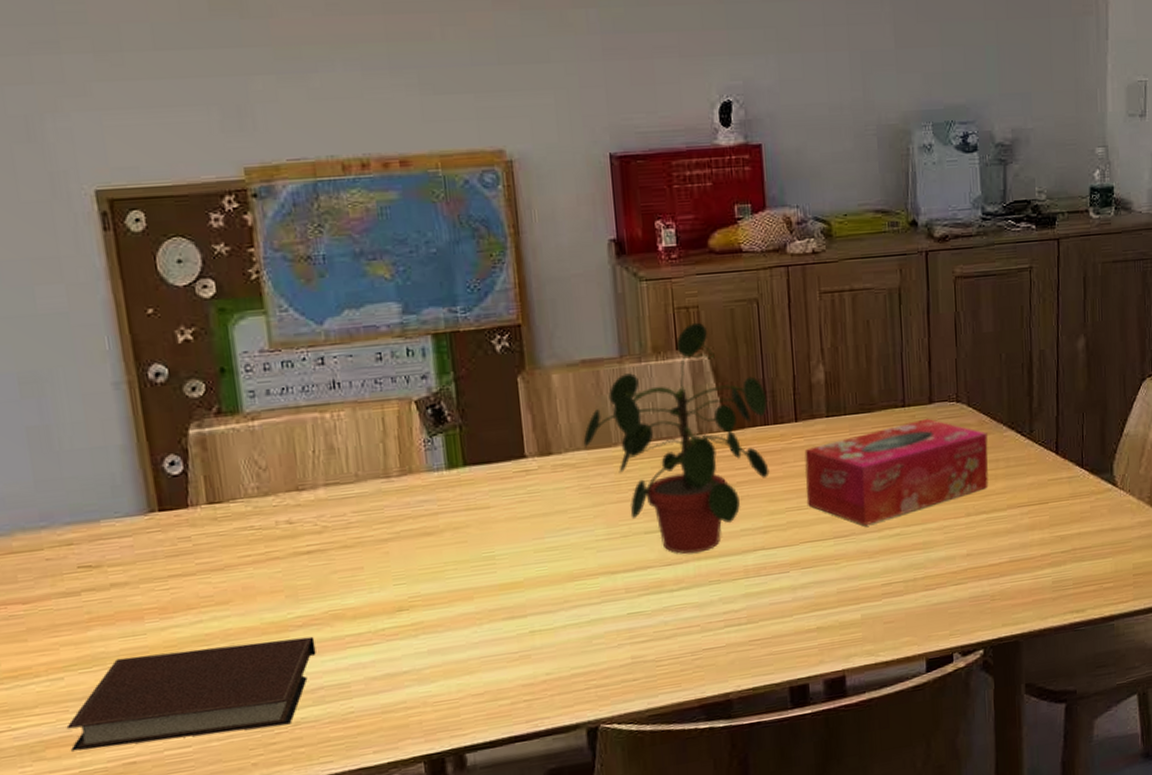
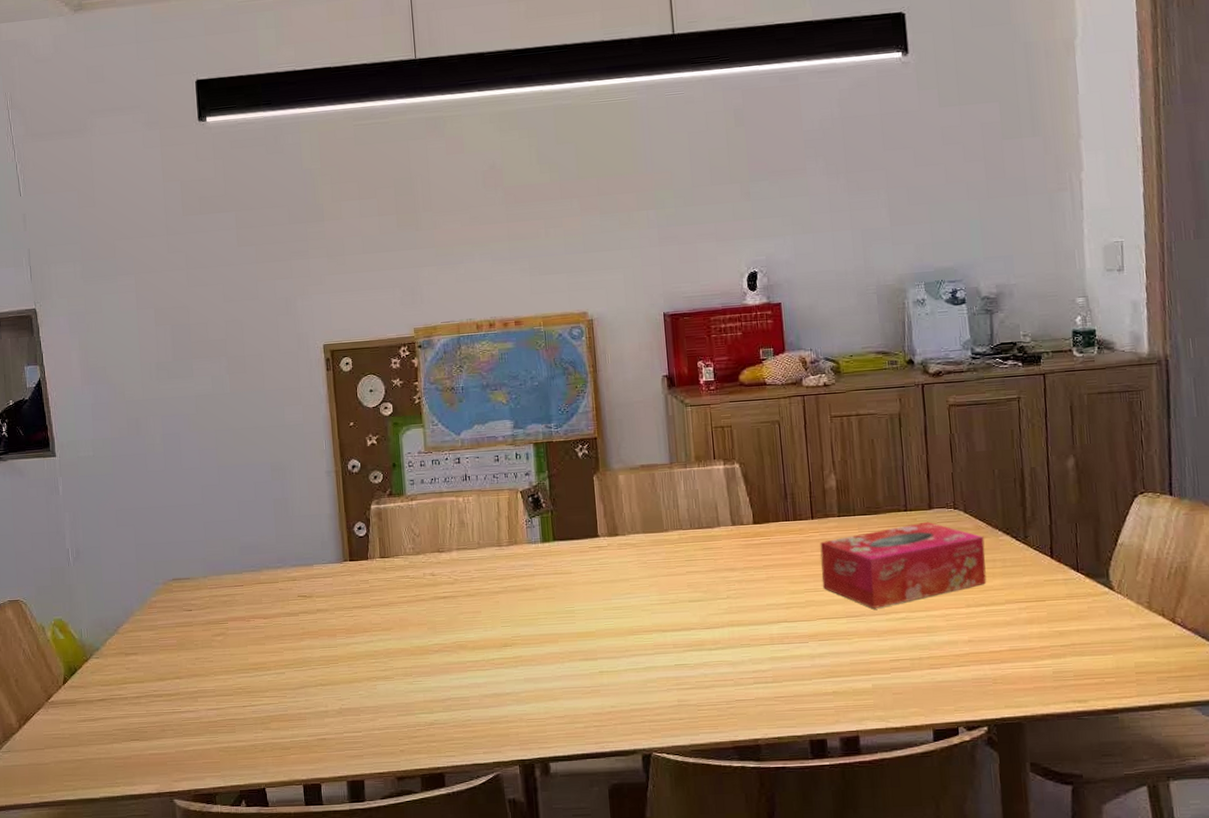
notebook: present [66,636,316,751] -> none [284,660,447,726]
potted plant: present [583,322,770,554] -> none [641,438,791,621]

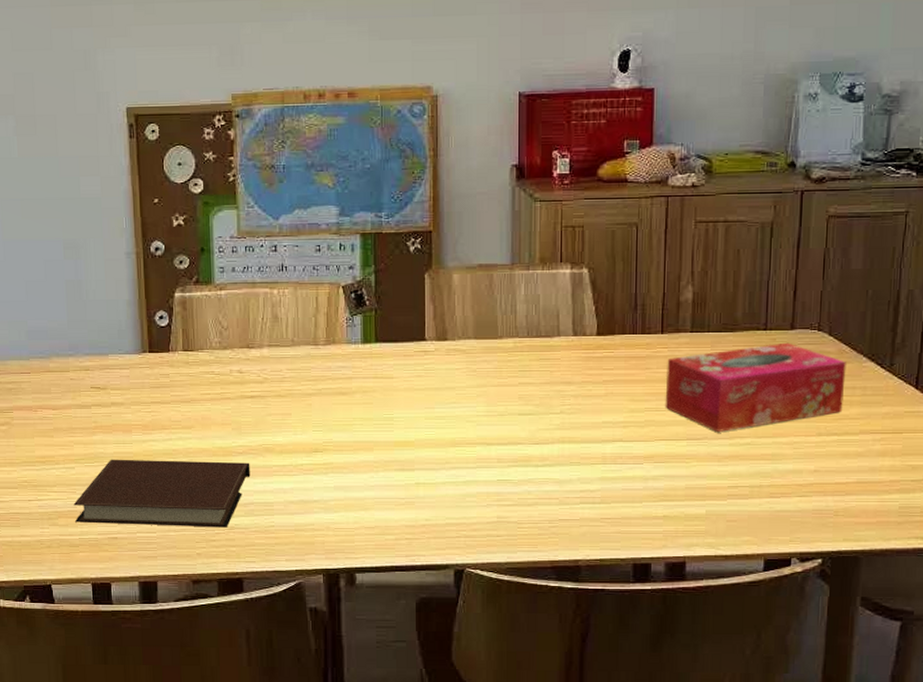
notebook: none [284,660,447,726] -> present [73,459,251,528]

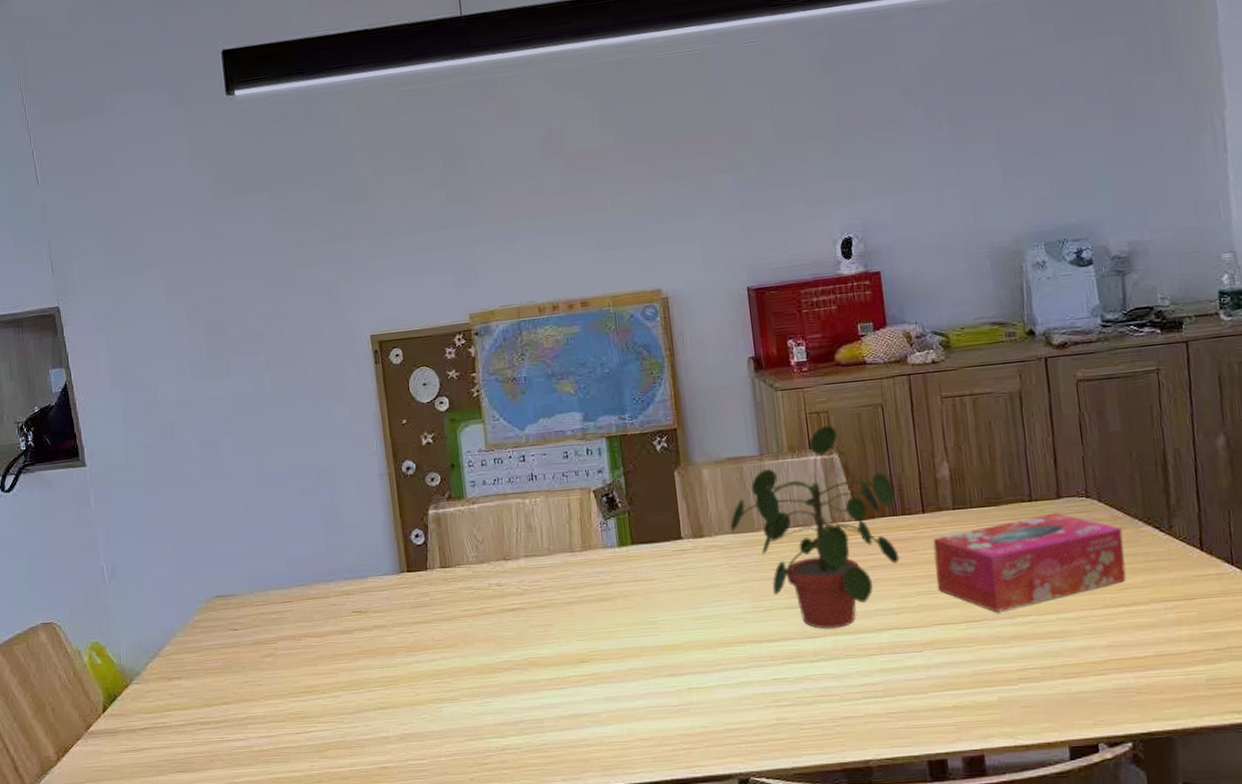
notebook: present [73,459,251,528] -> none [341,678,518,754]
potted plant: none [474,240,637,437] -> present [730,425,900,629]

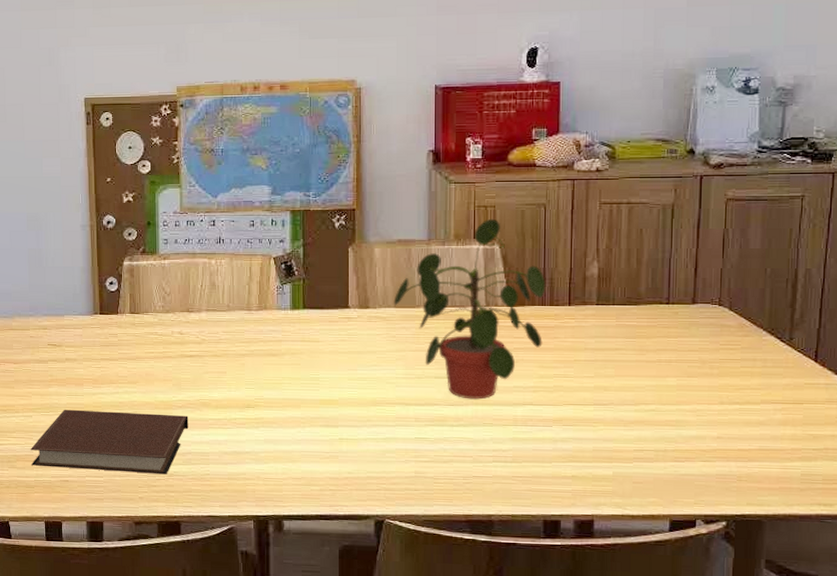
notebook: none [341,678,518,754] -> present [30,409,189,475]
tissue box: present [932,512,1127,612] -> none [572,316,747,398]

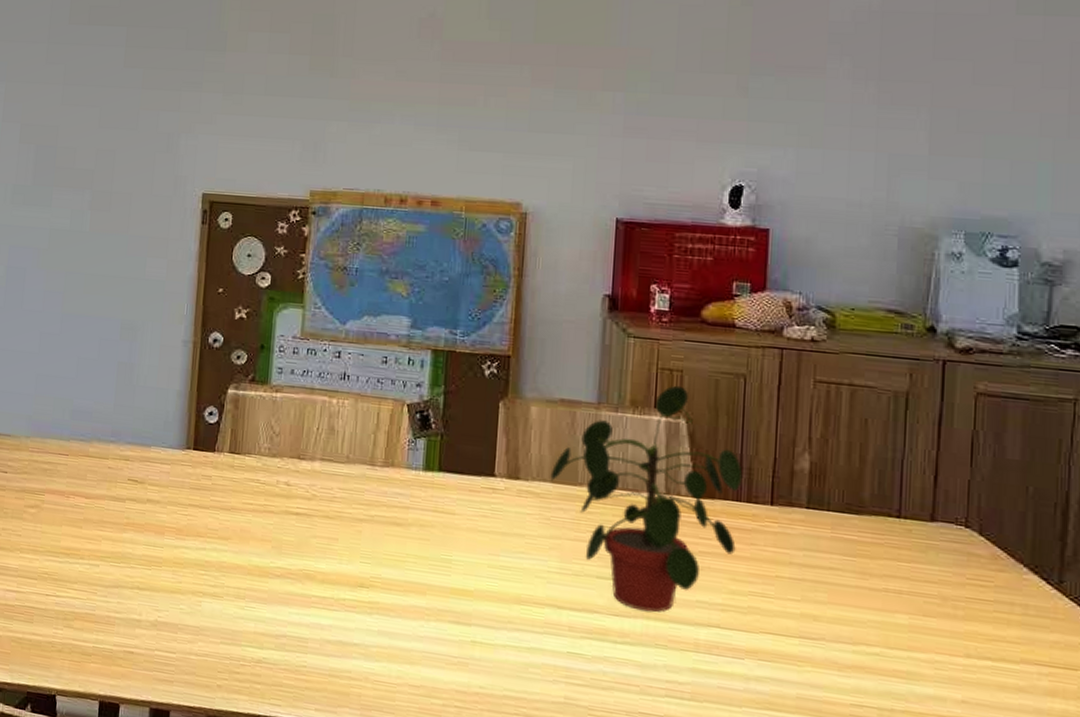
notebook: present [30,409,189,475] -> none [92,561,287,660]

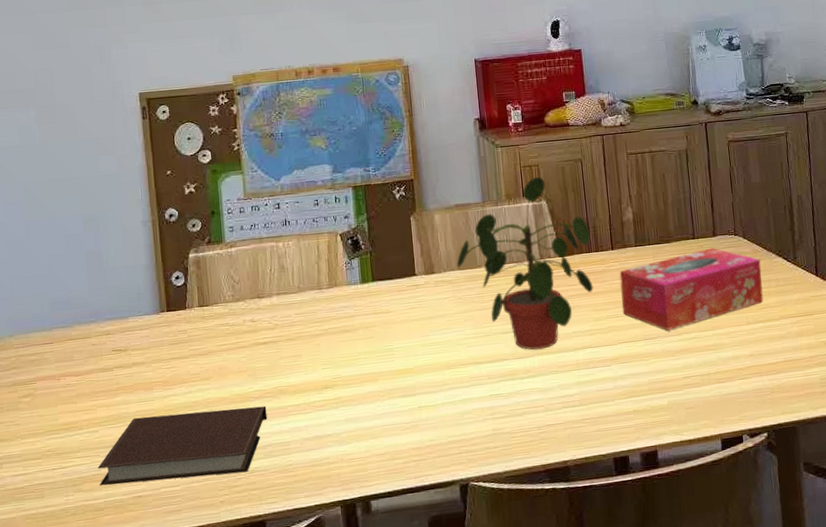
notebook: none [92,561,287,660] -> present [97,406,268,486]
tissue box: none [773,535,1002,635] -> present [619,247,764,330]

